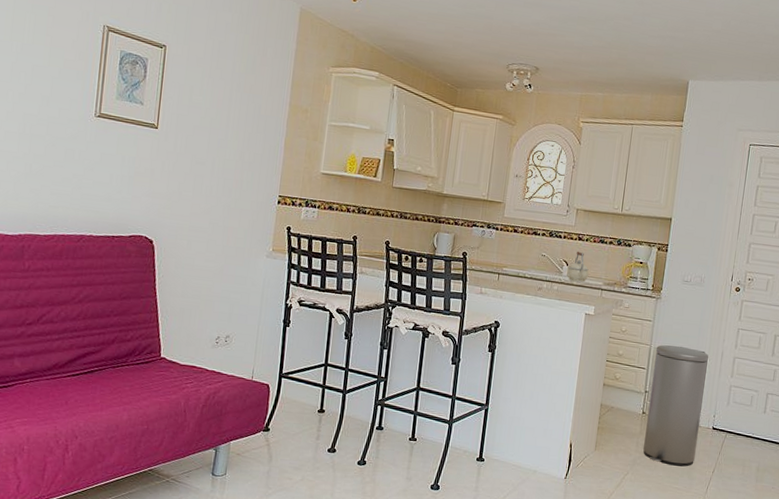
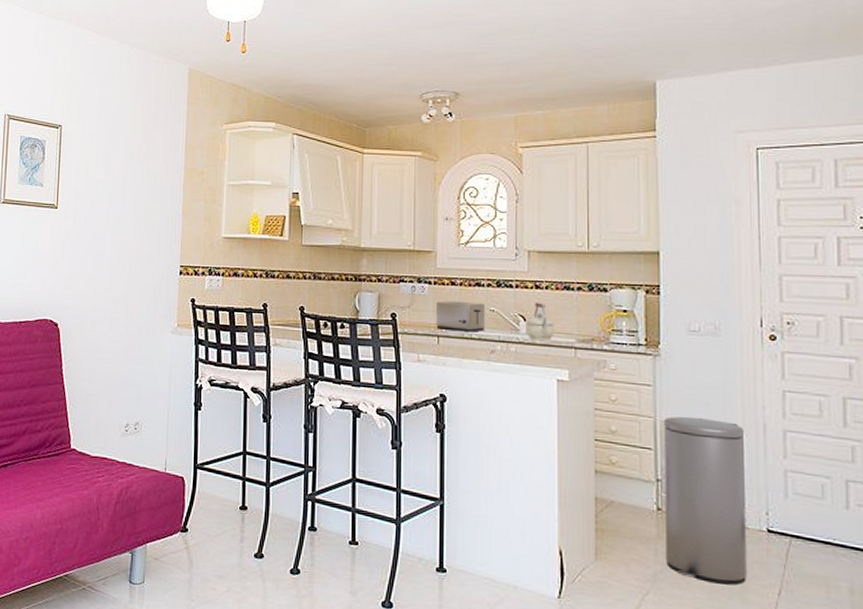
toaster: none [498,245,539,273] -> present [436,300,486,332]

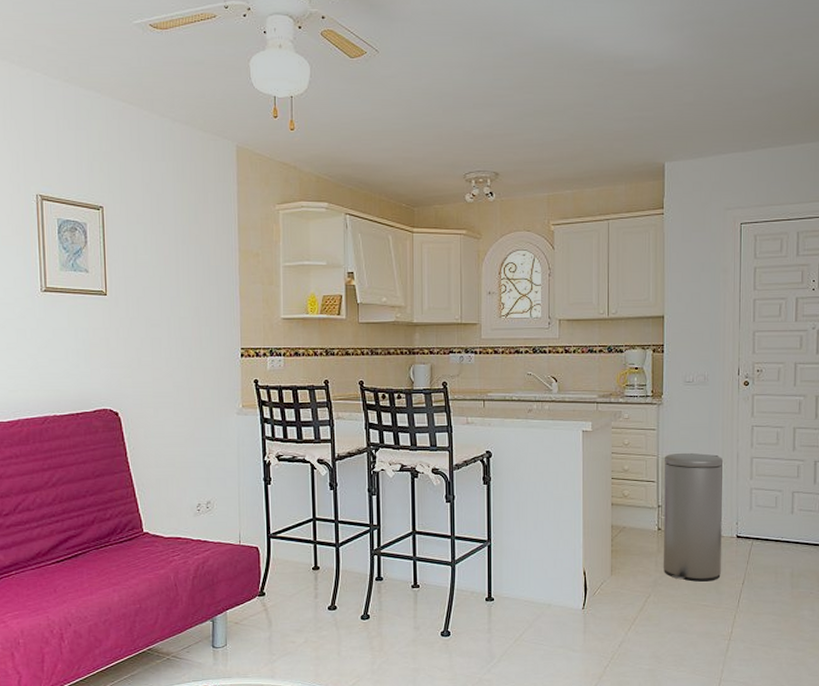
toaster: present [436,300,486,332] -> none [482,368,524,395]
kettle: present [526,302,556,341] -> none [557,364,582,398]

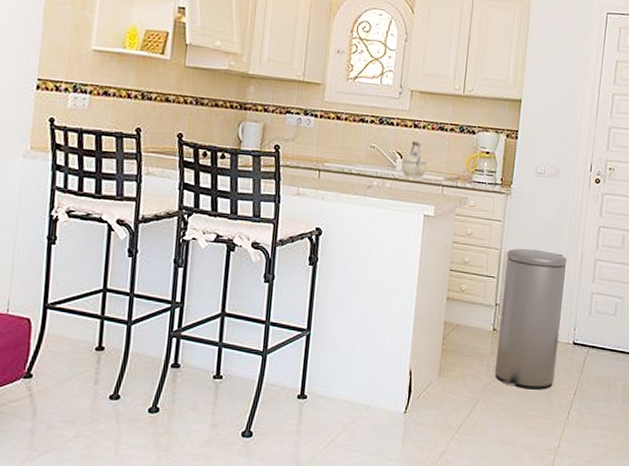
kettle: none [557,364,582,398] -> present [401,140,428,178]

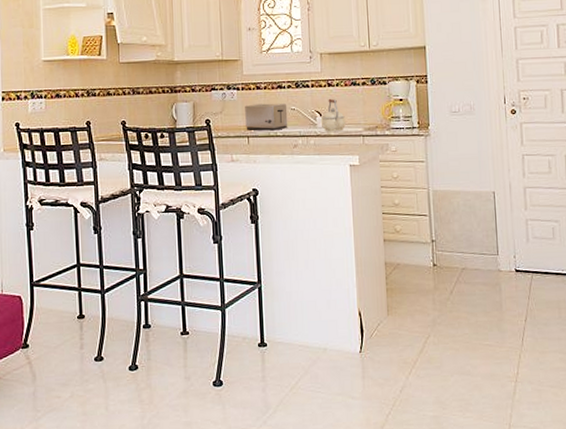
toaster: none [318,135,367,168] -> present [245,103,288,131]
pedal bin: present [495,248,567,390] -> none [436,184,502,320]

